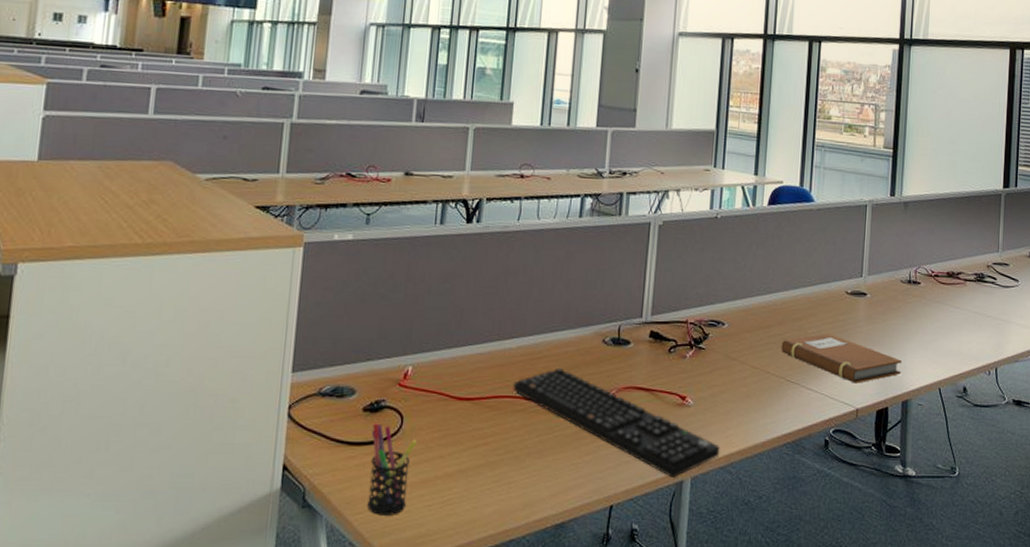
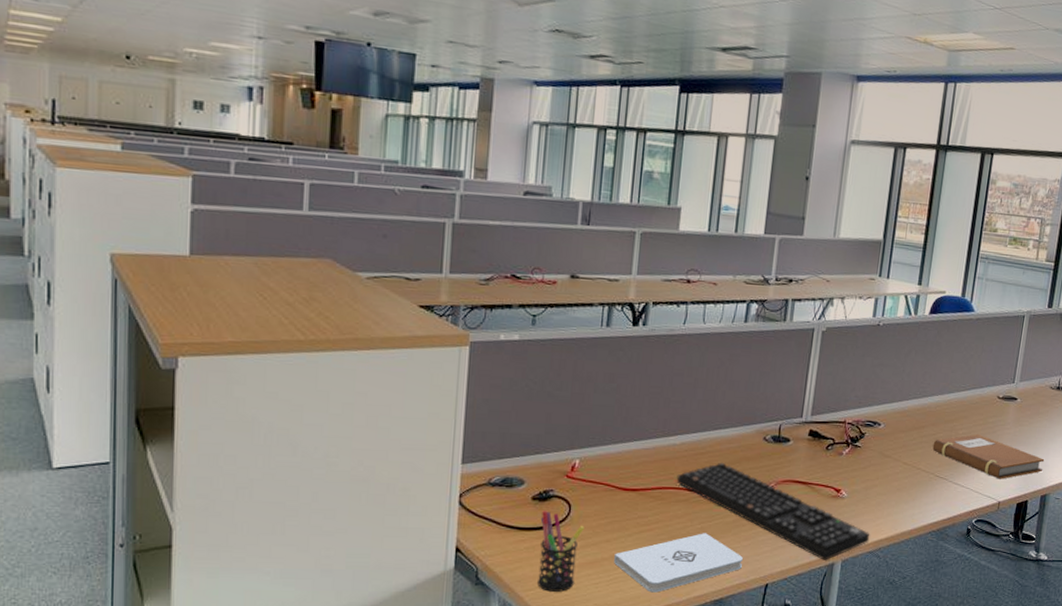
notepad: none [448,447,585,516] -> present [614,533,743,593]

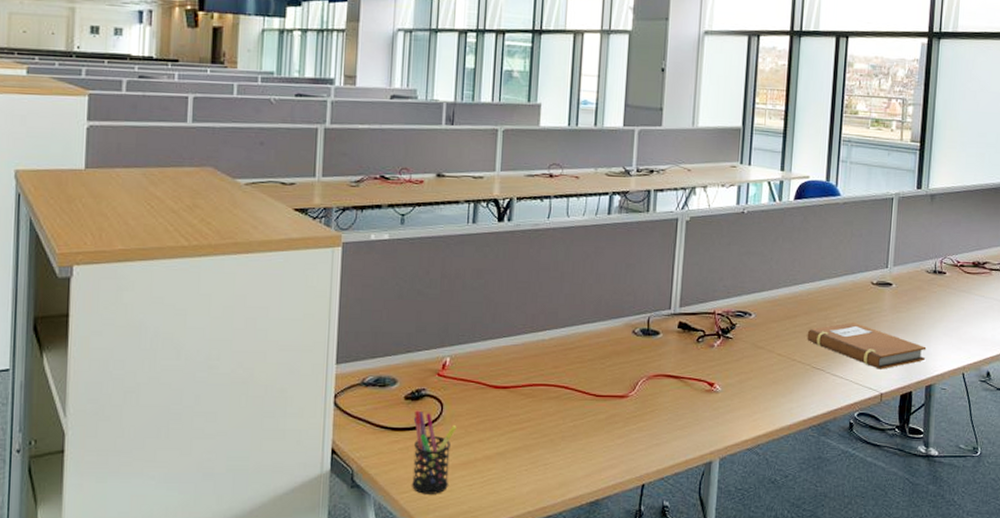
notepad: present [614,533,743,593] -> none [487,431,617,494]
keyboard: present [676,462,870,562] -> none [546,357,748,460]

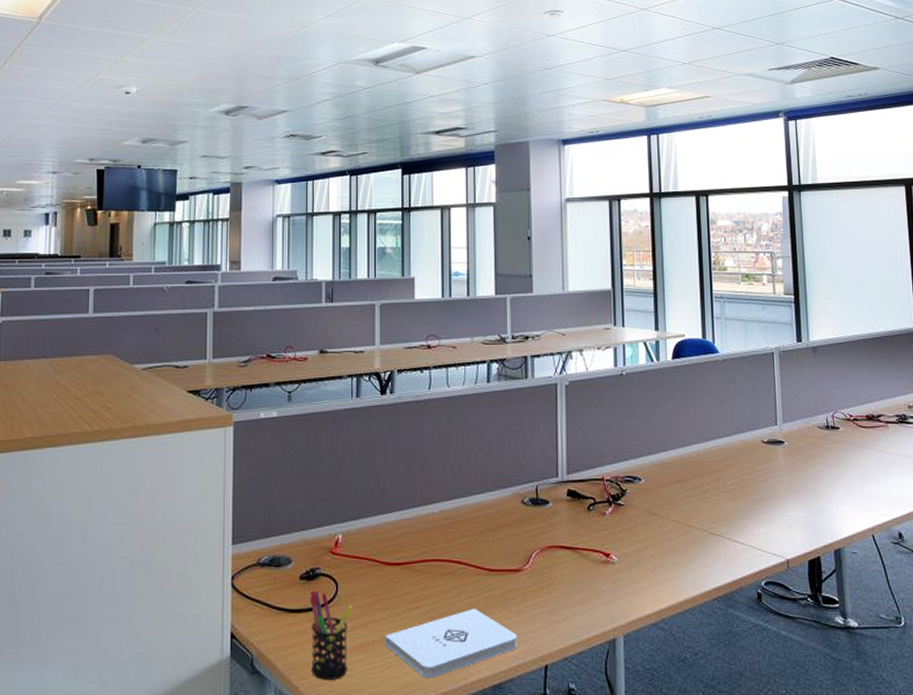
notepad: none [487,431,617,494] -> present [385,609,517,678]
notebook: present [807,321,927,370] -> none [701,483,830,534]

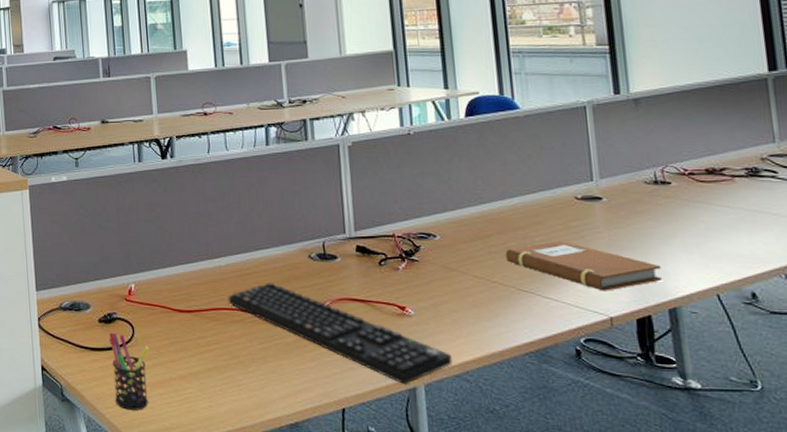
notepad: present [385,609,517,678] -> none [182,354,312,414]
keyboard: none [439,529,650,637] -> present [228,282,453,386]
notebook: none [701,483,830,534] -> present [505,240,663,291]

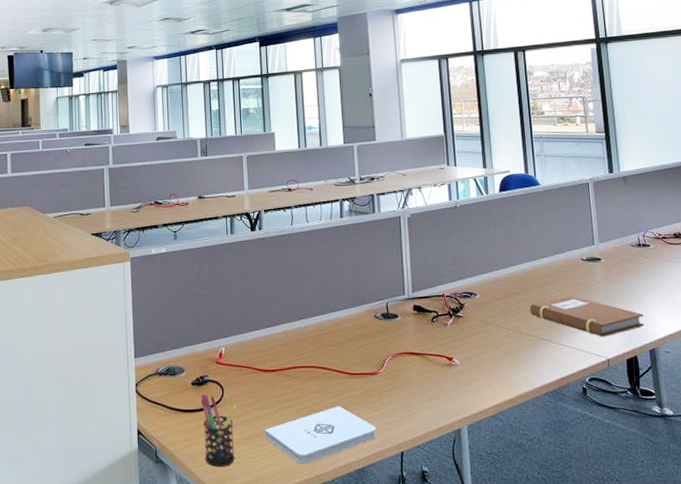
notepad: none [182,354,312,414] -> present [265,406,377,464]
keyboard: present [228,282,453,386] -> none [306,340,490,428]

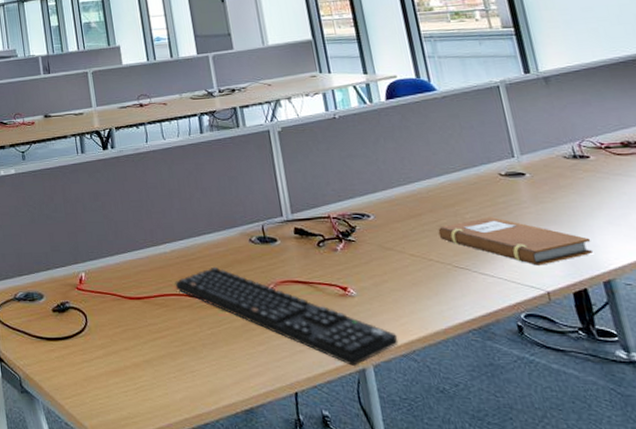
pen holder: present [200,394,237,467] -> none [63,321,105,400]
notepad: present [265,406,377,464] -> none [136,339,264,401]
keyboard: none [306,340,490,428] -> present [175,266,399,367]

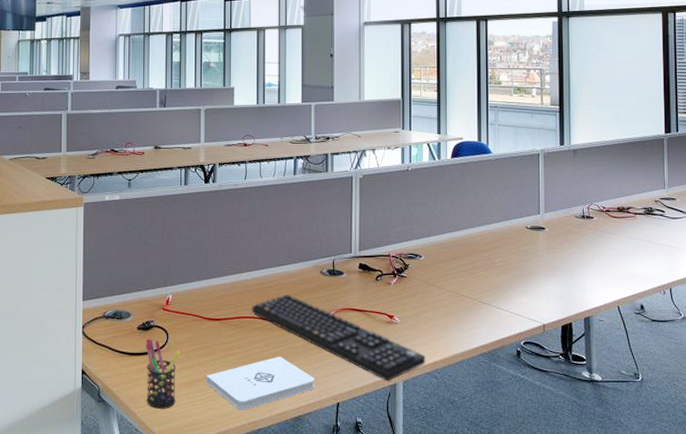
pen holder: none [63,321,105,400] -> present [145,338,180,409]
notepad: none [136,339,264,401] -> present [207,356,314,410]
notebook: present [438,216,594,266] -> none [472,261,582,303]

